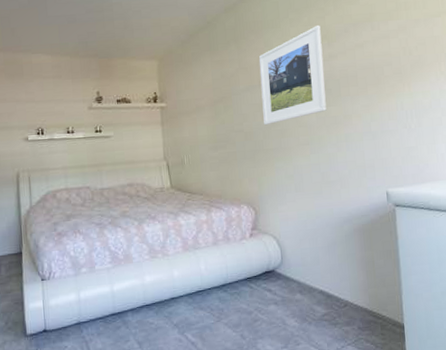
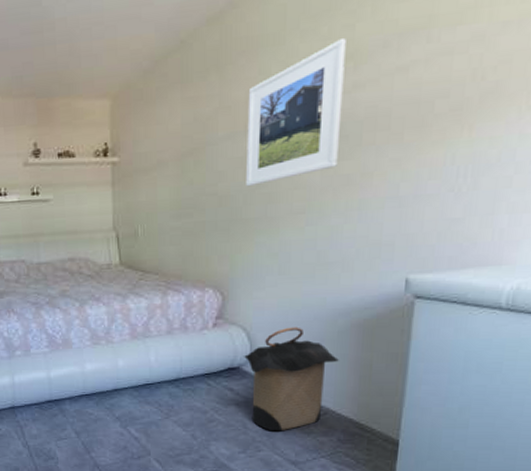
laundry hamper: none [277,233,349,325] -> present [244,327,339,431]

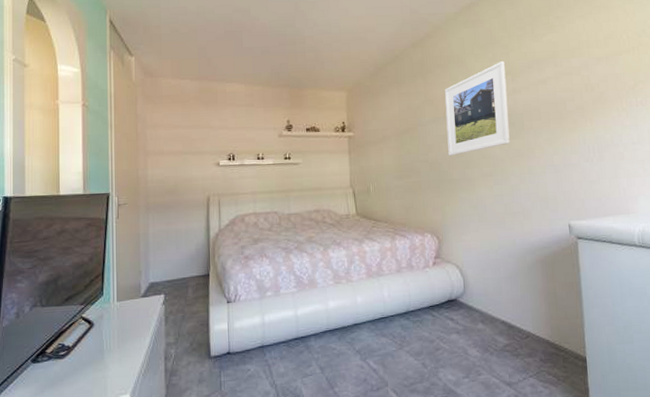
laundry hamper: present [244,327,339,431] -> none [459,263,531,356]

